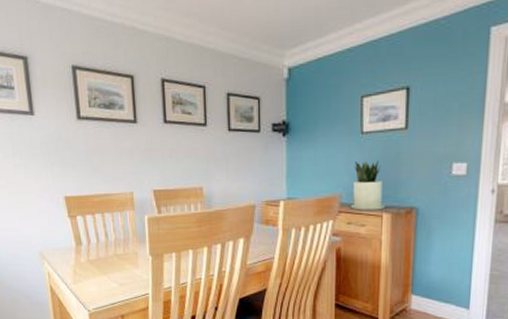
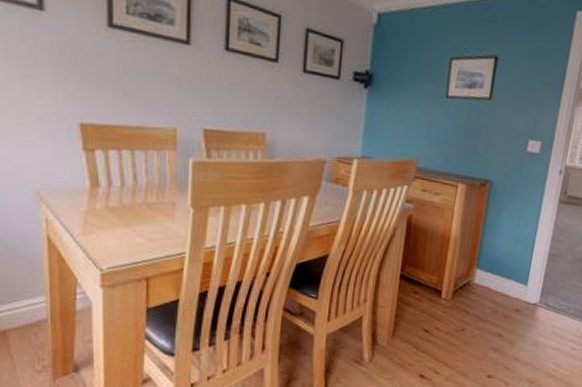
planter: present [350,160,386,212] -> none [427,126,462,181]

